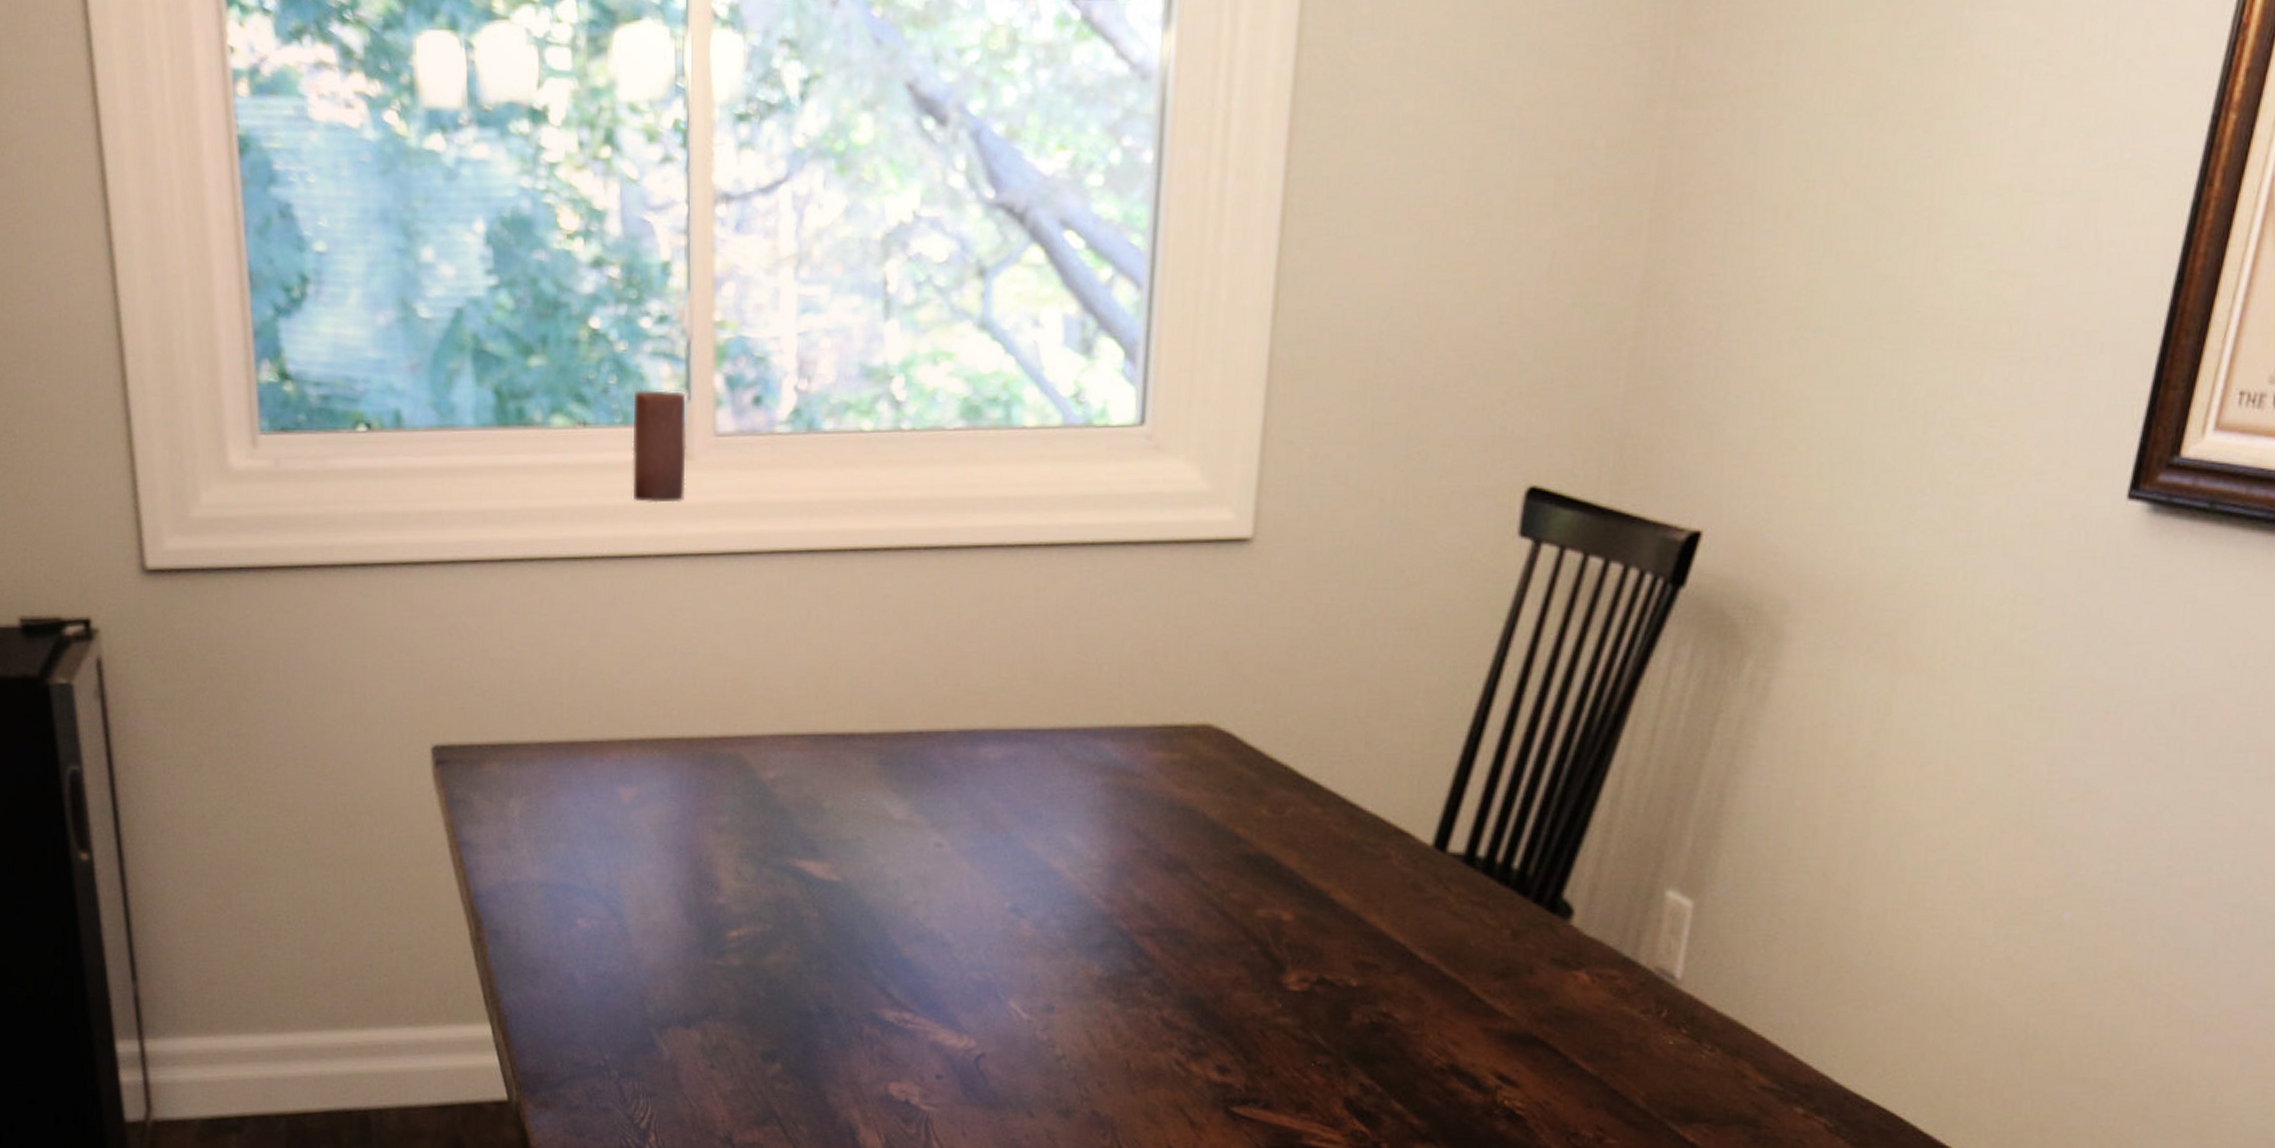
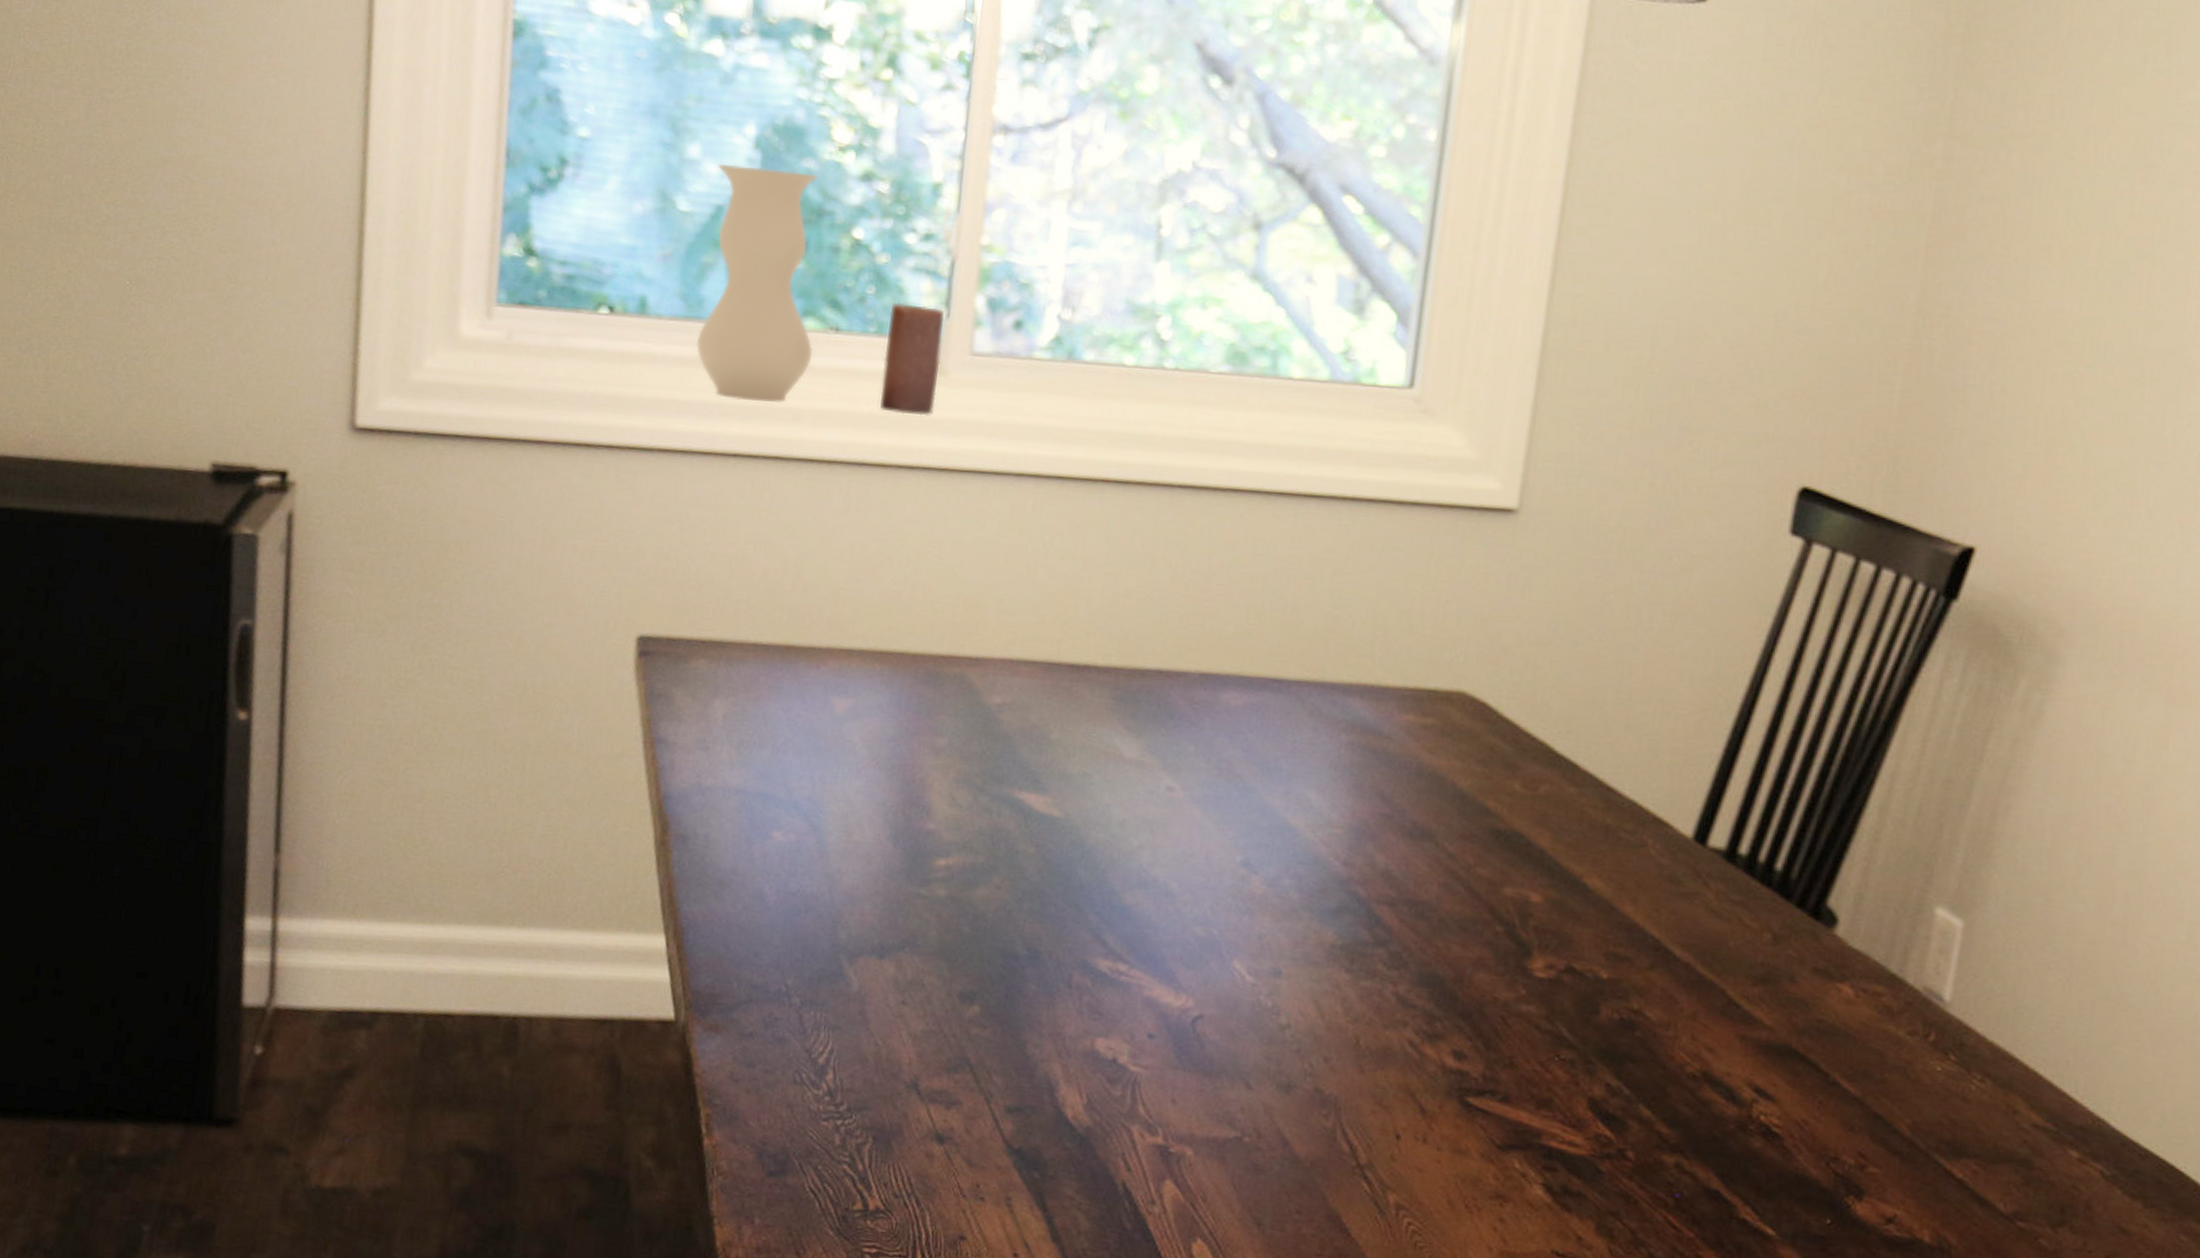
vase: none [452,264,564,506] -> present [695,164,819,404]

